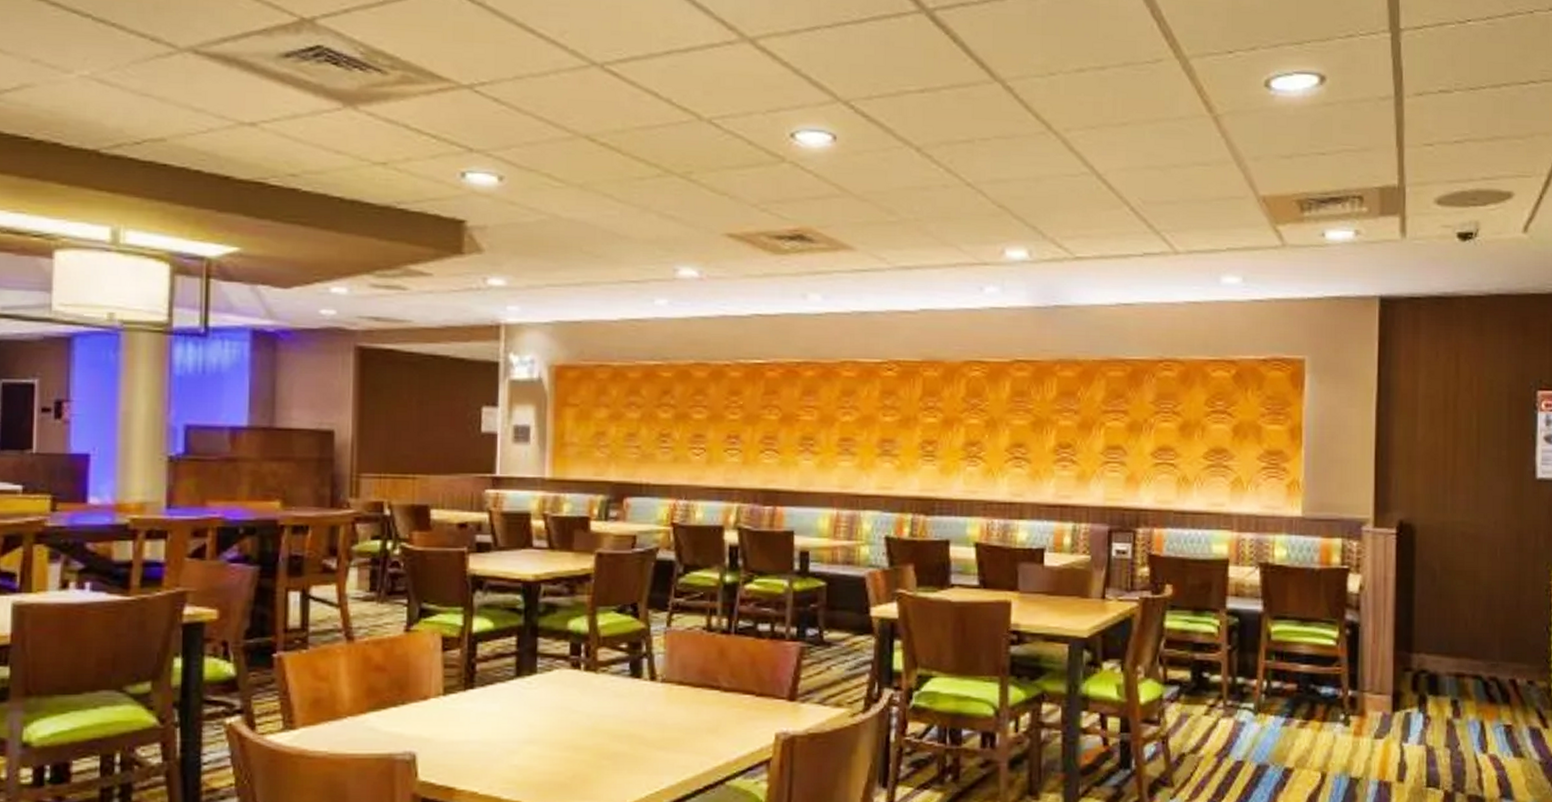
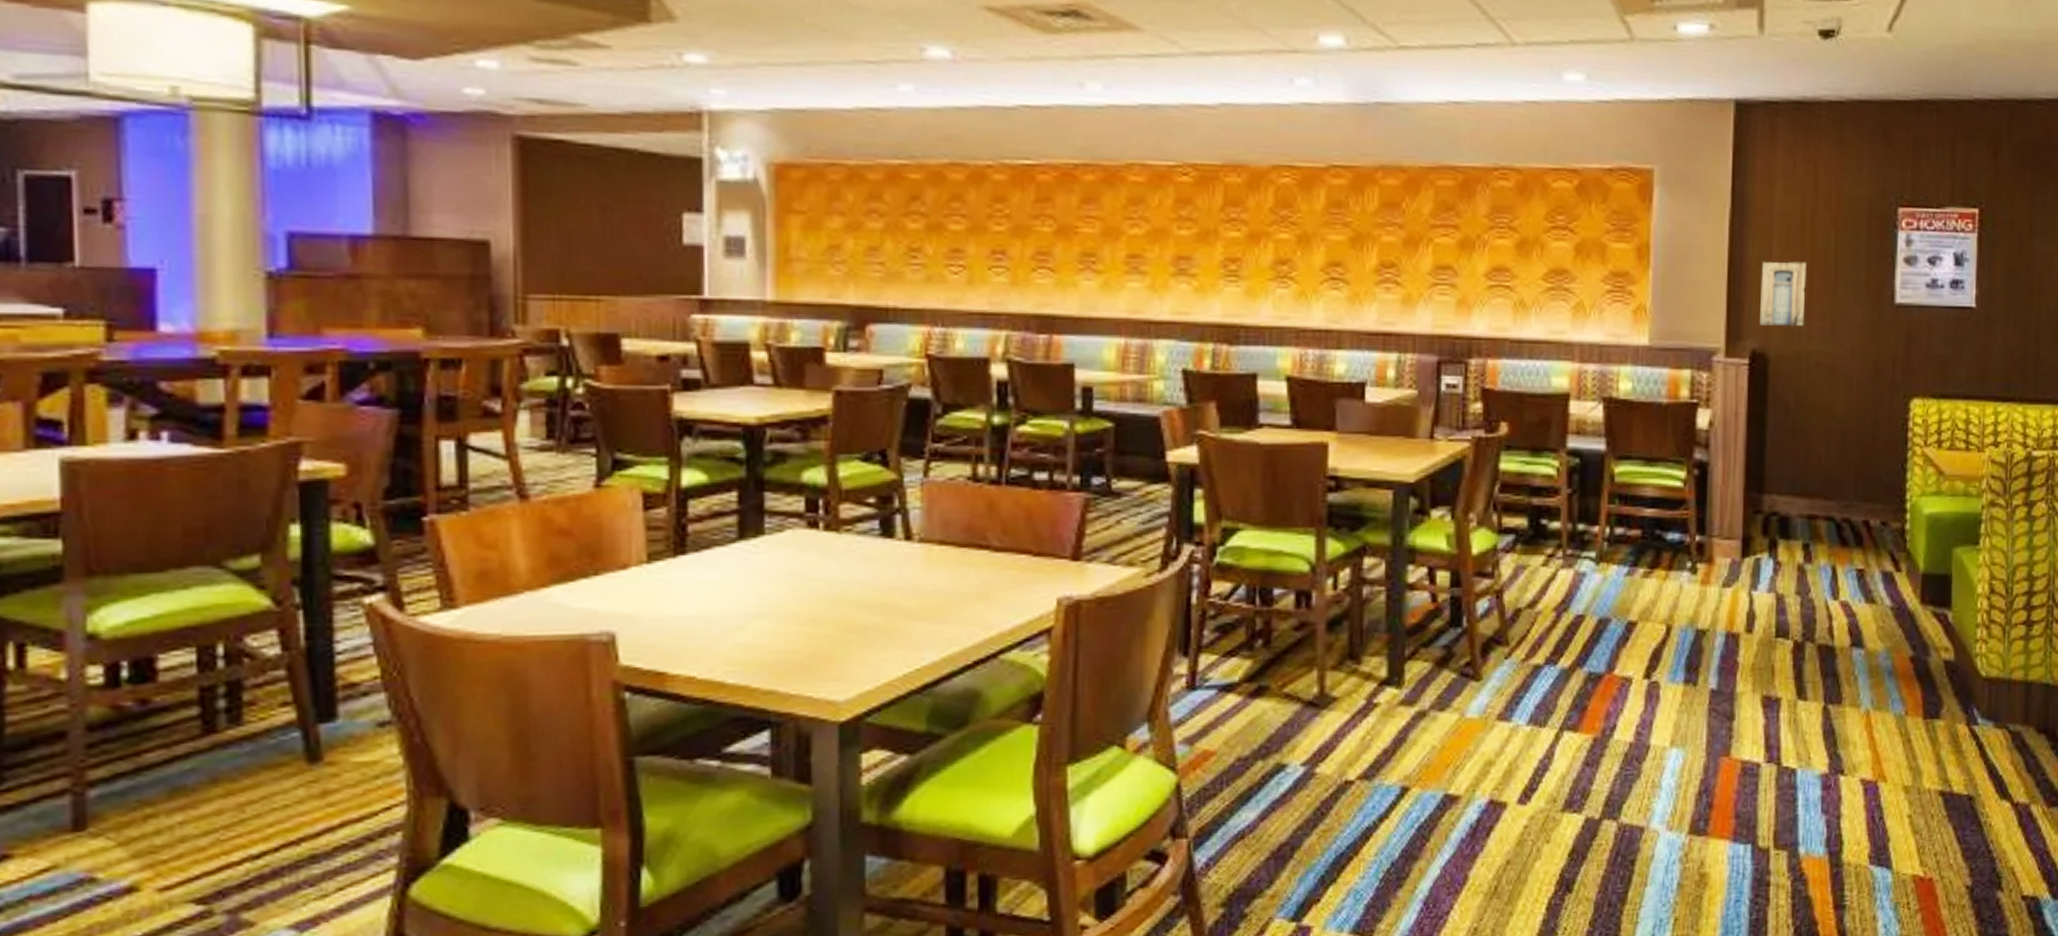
wall art: none [1406,440,1450,499] -> present [1760,261,1807,326]

